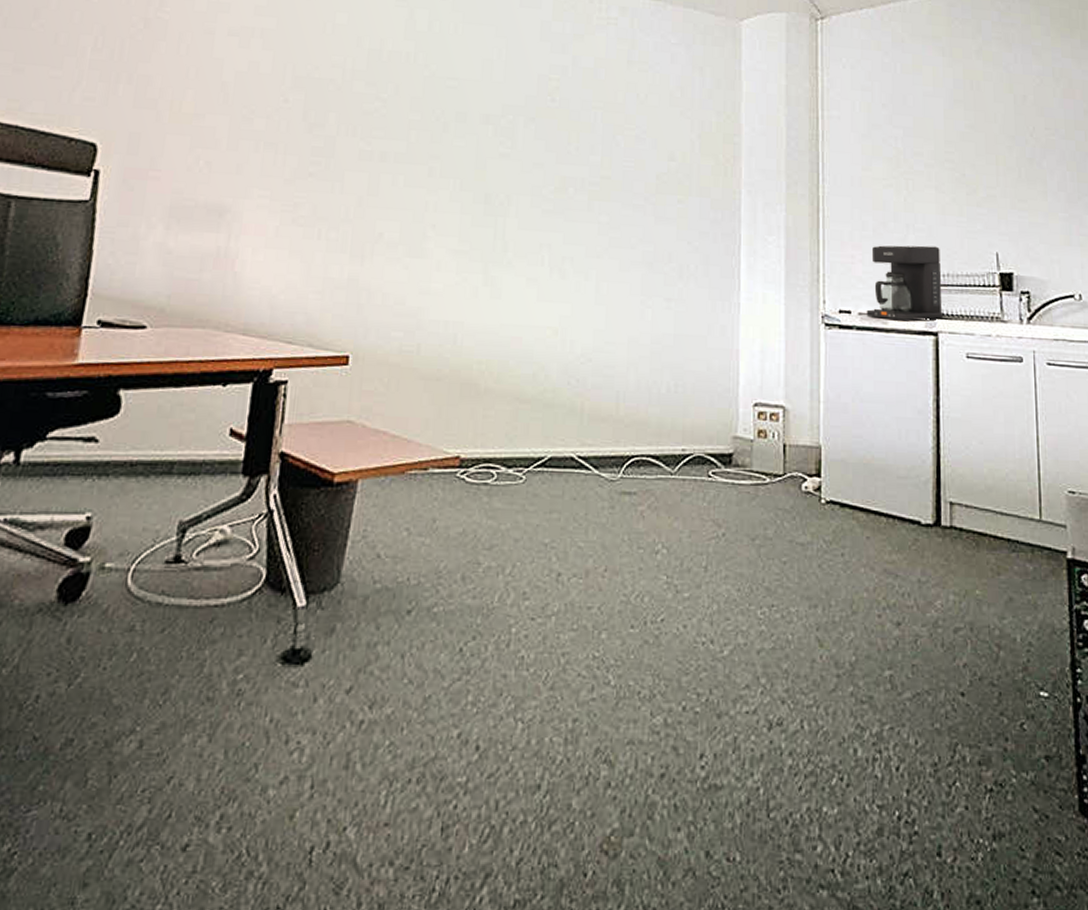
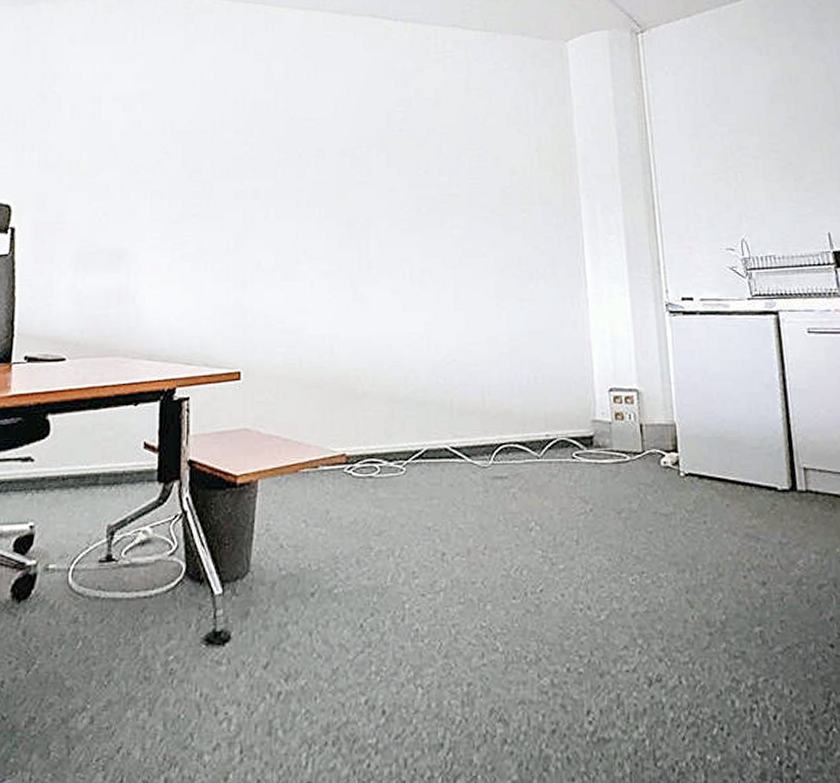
coffee maker: present [866,245,944,321] -> none [707,232,783,303]

